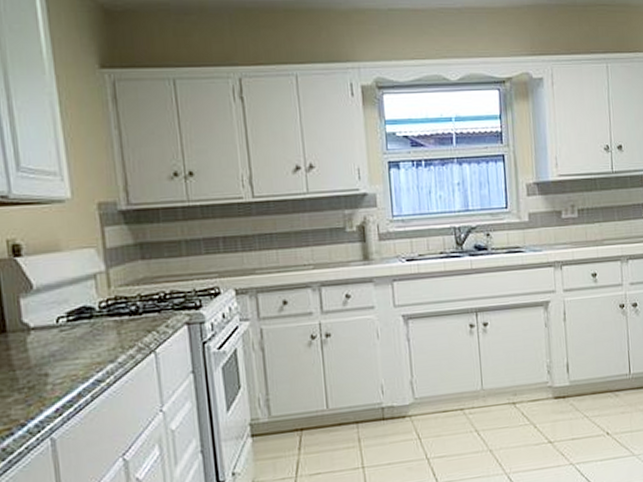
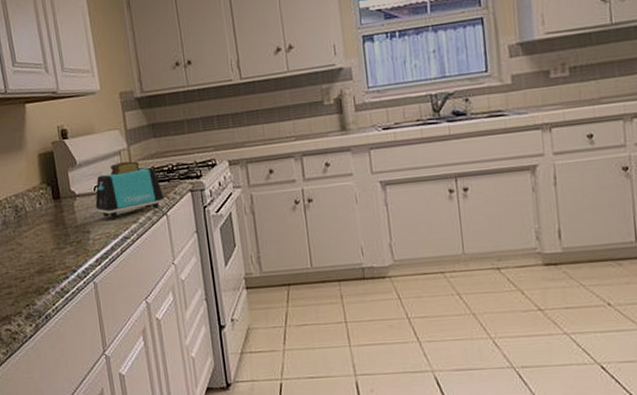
toaster: none [57,286,153,357] -> present [95,161,165,218]

